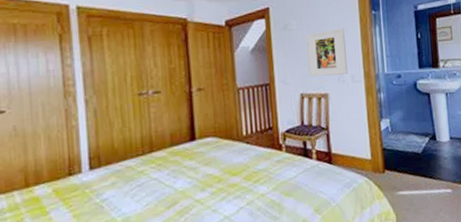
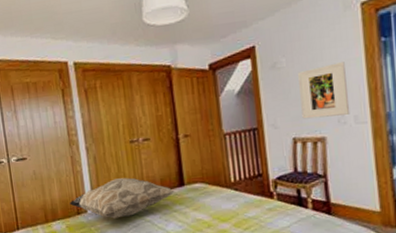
decorative pillow: none [59,132,185,179] -> present [69,177,175,219]

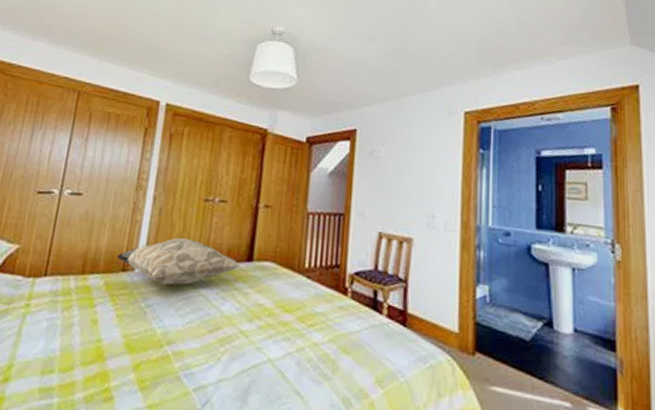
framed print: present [298,62,351,119] -> none [392,164,442,219]

